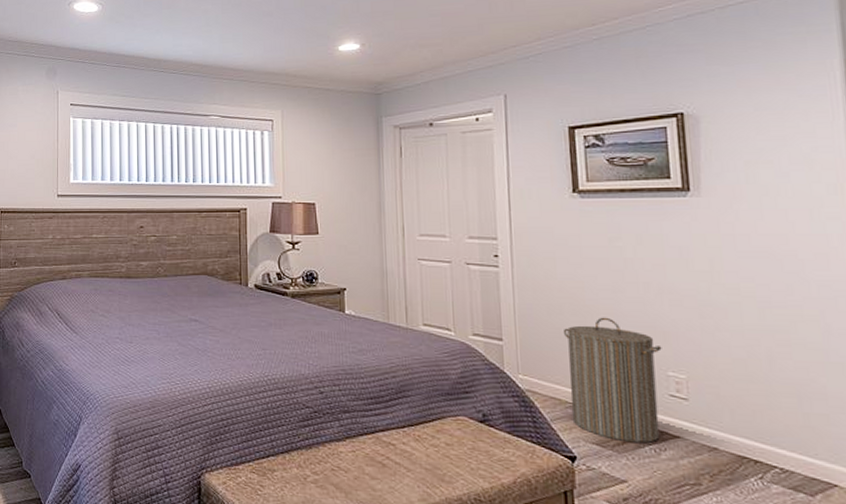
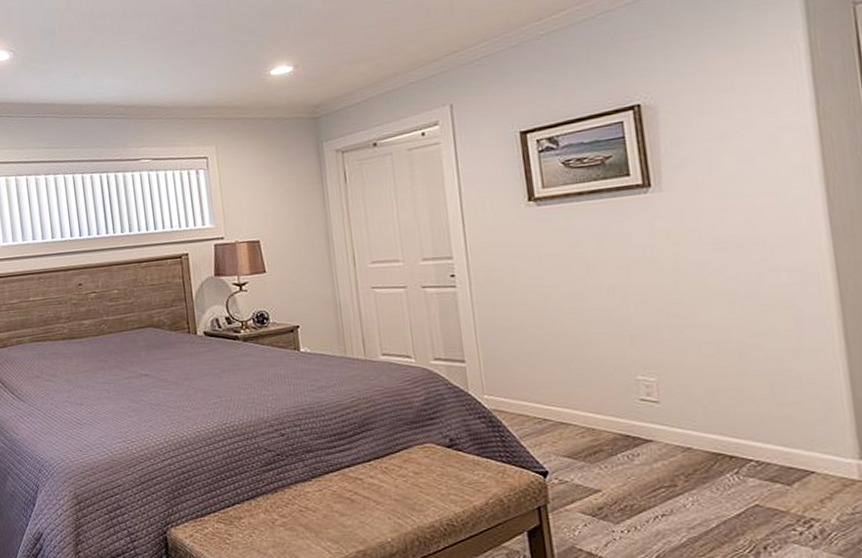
laundry hamper: present [562,317,662,444] -> none [526,327,632,452]

